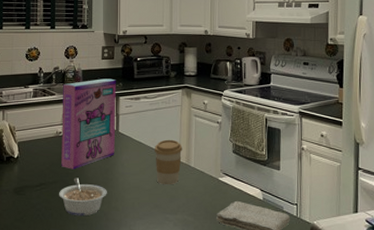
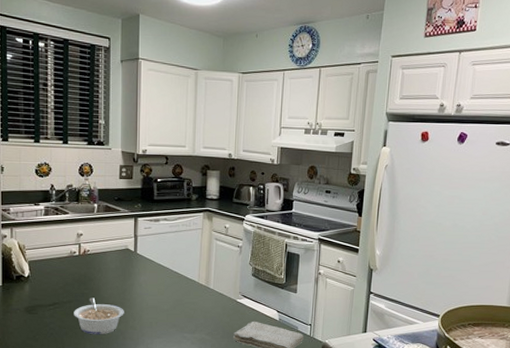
cereal box: present [61,78,116,170] -> none [76,199,134,290]
coffee cup: present [155,139,183,185] -> none [174,262,202,306]

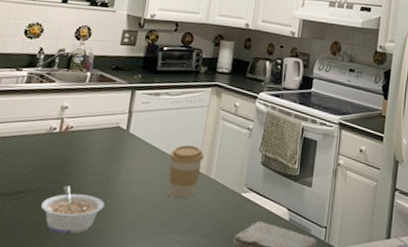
coffee cup: none [174,262,202,306] -> present [168,145,204,200]

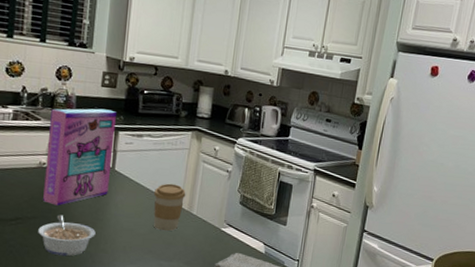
cereal box: none [50,67,134,175] -> present [43,108,116,206]

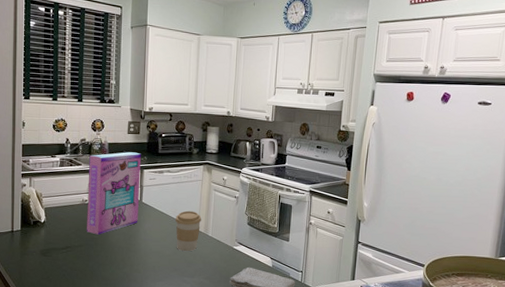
legume: present [38,215,96,256] -> none [84,242,130,277]

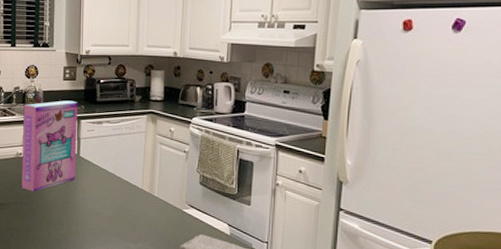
coffee cup: present [176,210,202,252] -> none [117,166,146,214]

